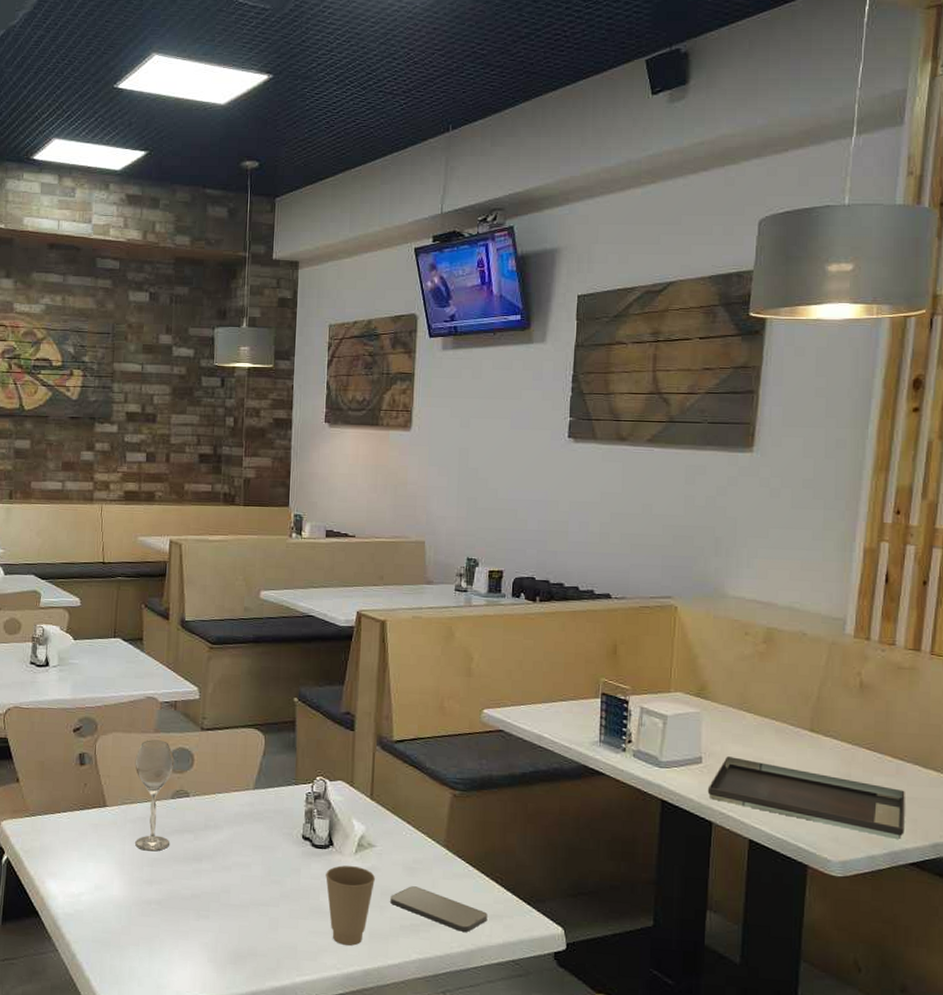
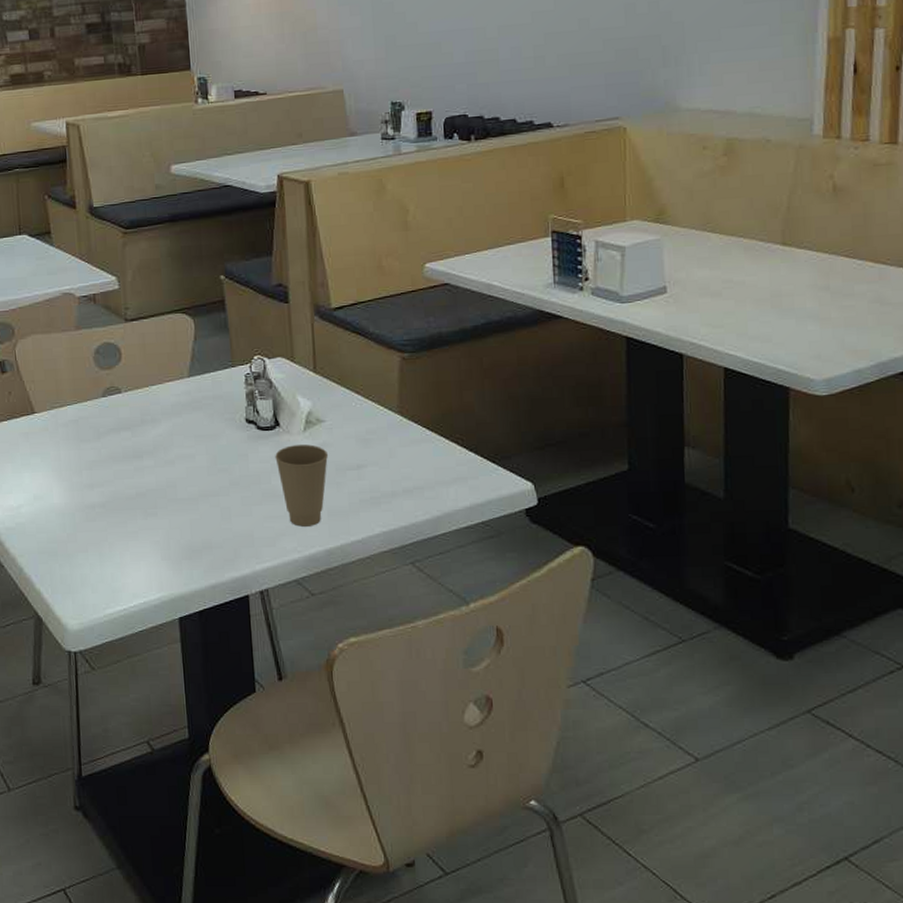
wineglass: present [135,740,175,852] -> none [59,337,106,454]
smartphone: present [390,886,488,932] -> none [346,458,451,499]
tray: present [707,756,905,839] -> none [675,282,892,349]

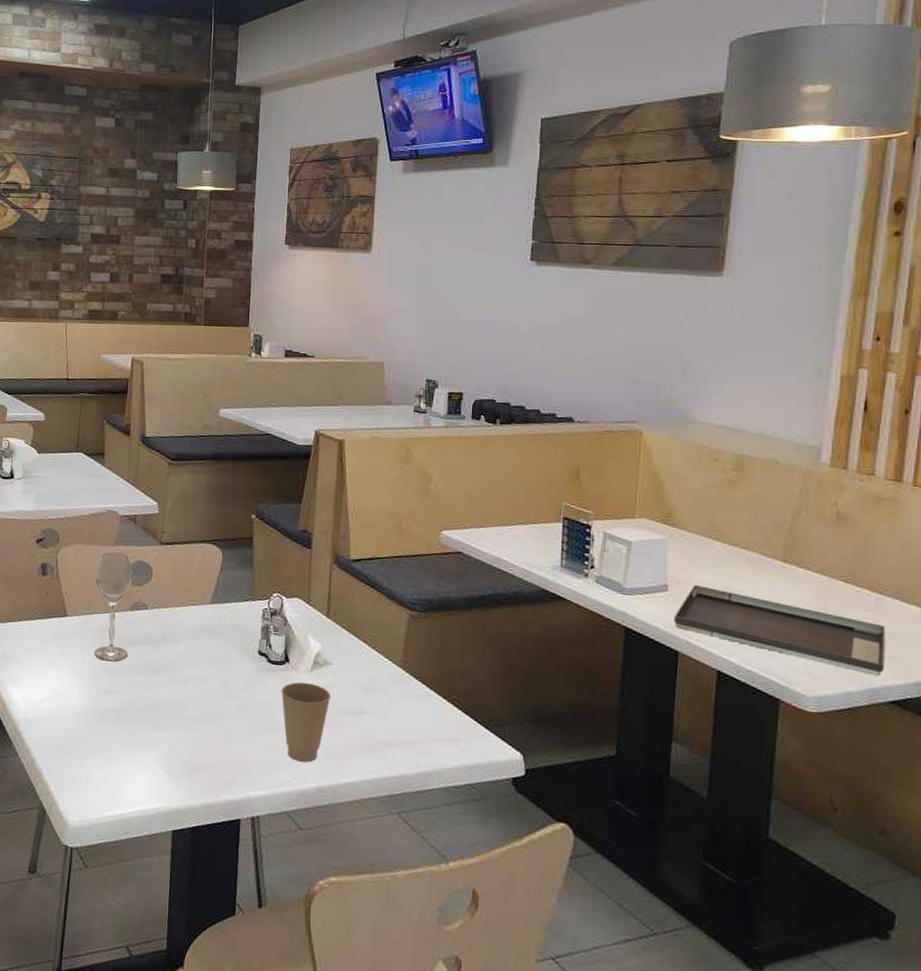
wineglass: none [59,337,106,454] -> present [94,552,134,662]
tray: none [675,282,892,349] -> present [673,585,885,676]

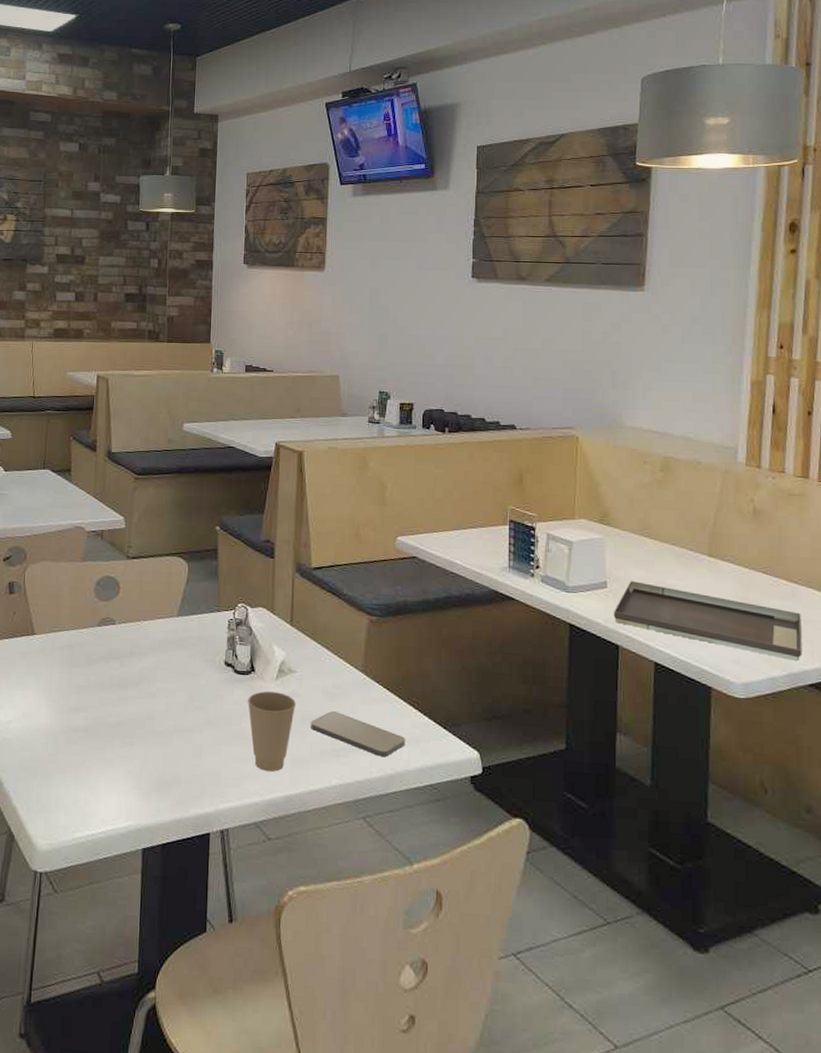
wineglass: present [94,552,134,662] -> none [62,568,101,679]
smartphone: none [346,705,444,754] -> present [311,711,405,757]

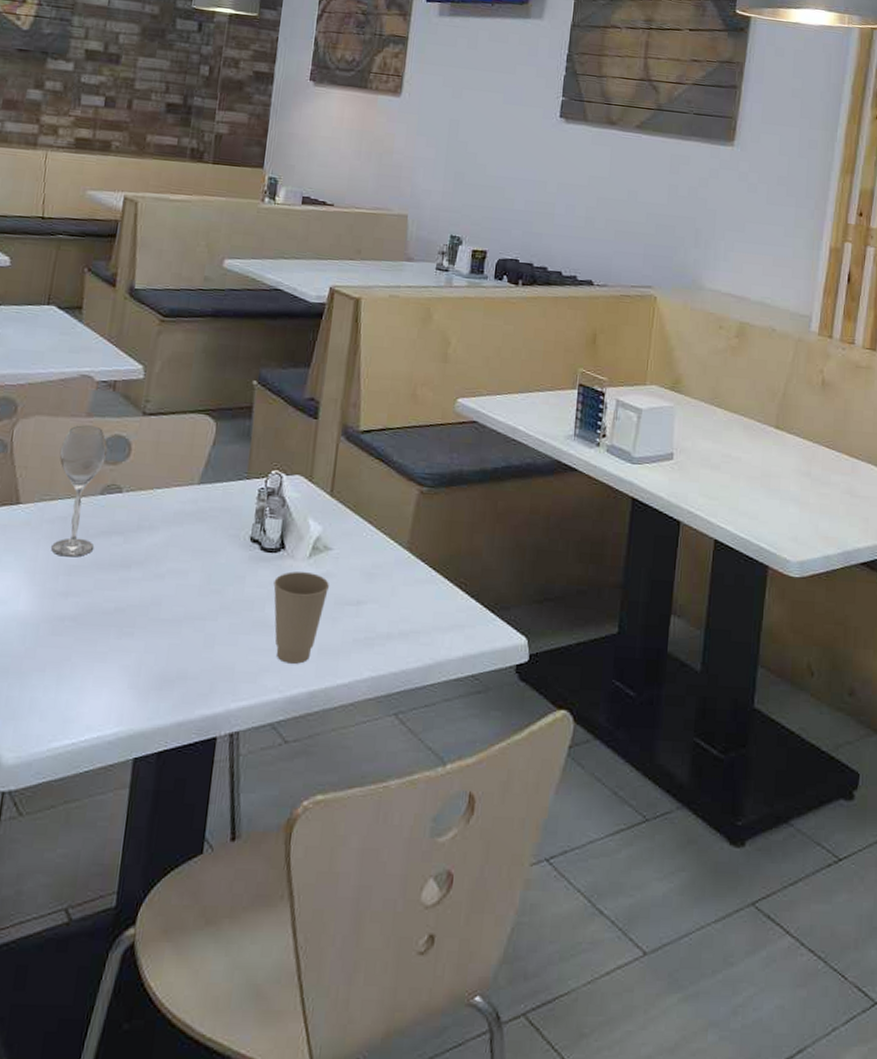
wineglass: none [62,568,101,679] -> present [51,425,108,557]
smartphone: present [311,711,405,757] -> none [344,594,449,645]
tray: present [613,581,802,661] -> none [677,453,859,538]

